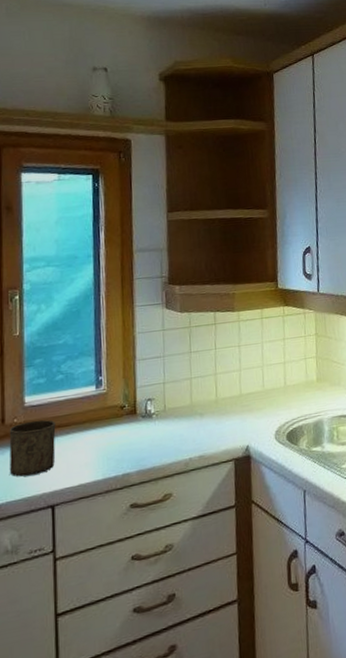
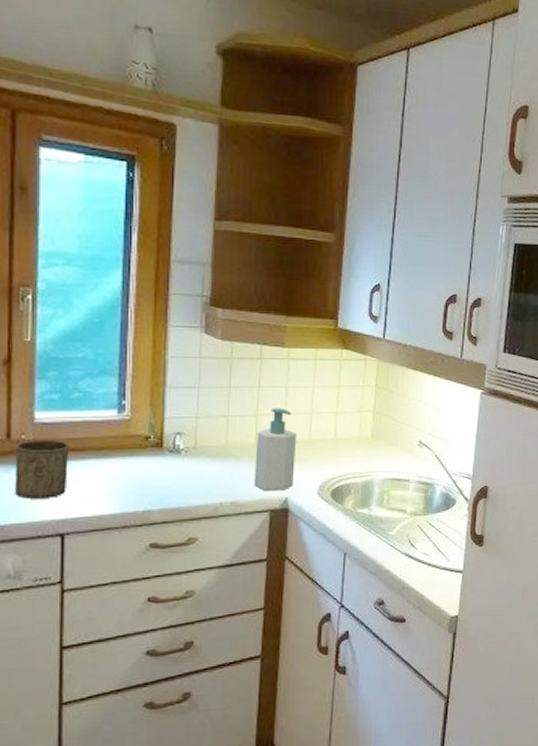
soap bottle: none [217,364,253,442] -> present [253,408,297,491]

